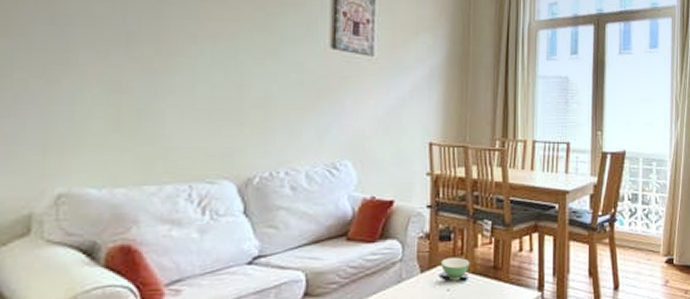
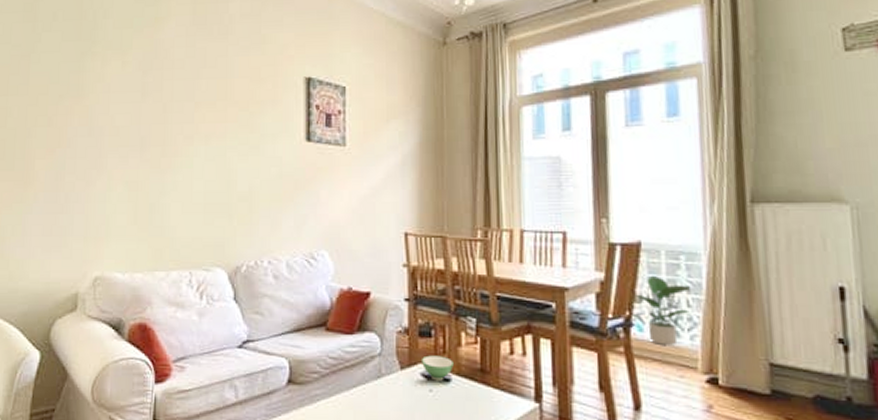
potted plant: none [619,178,659,236] -> present [634,275,691,347]

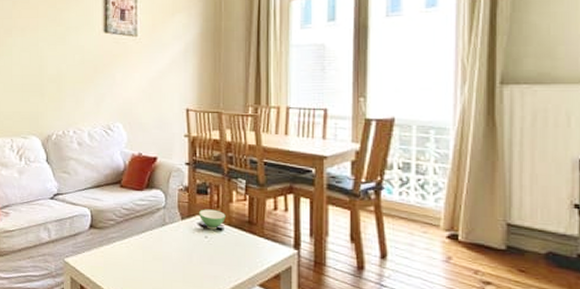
potted plant: present [634,275,691,347] -> none [386,146,439,207]

